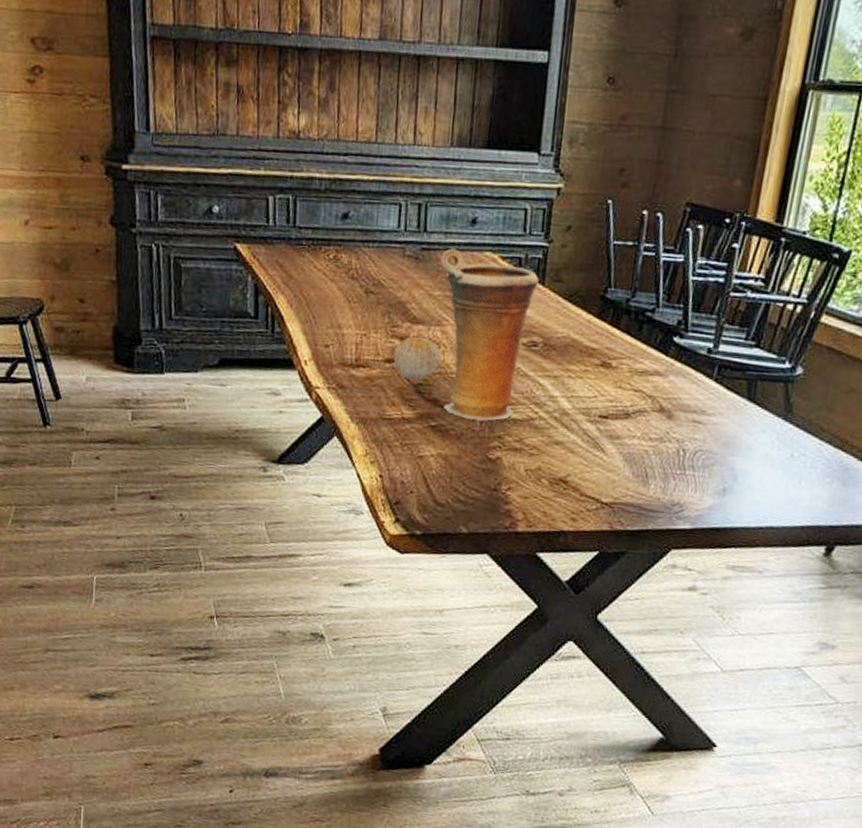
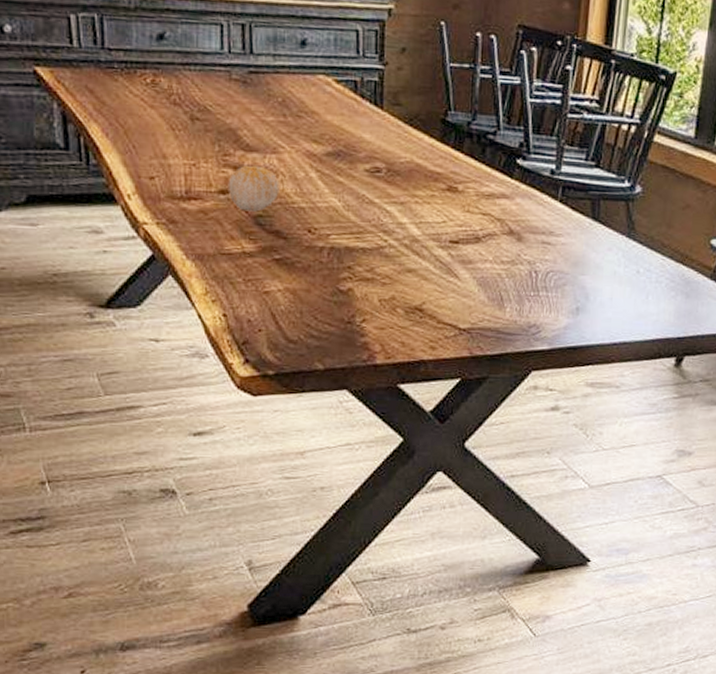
vase: present [440,248,539,421] -> none [270,71,377,251]

